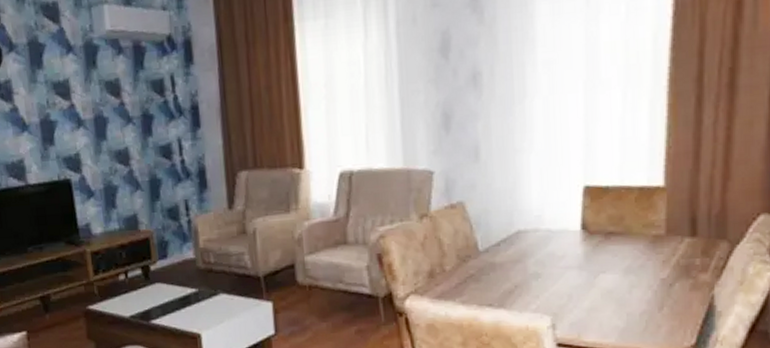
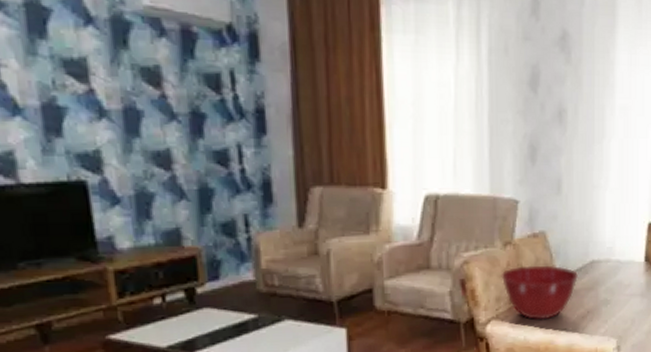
mixing bowl: none [418,236,504,296] -> present [501,265,579,321]

